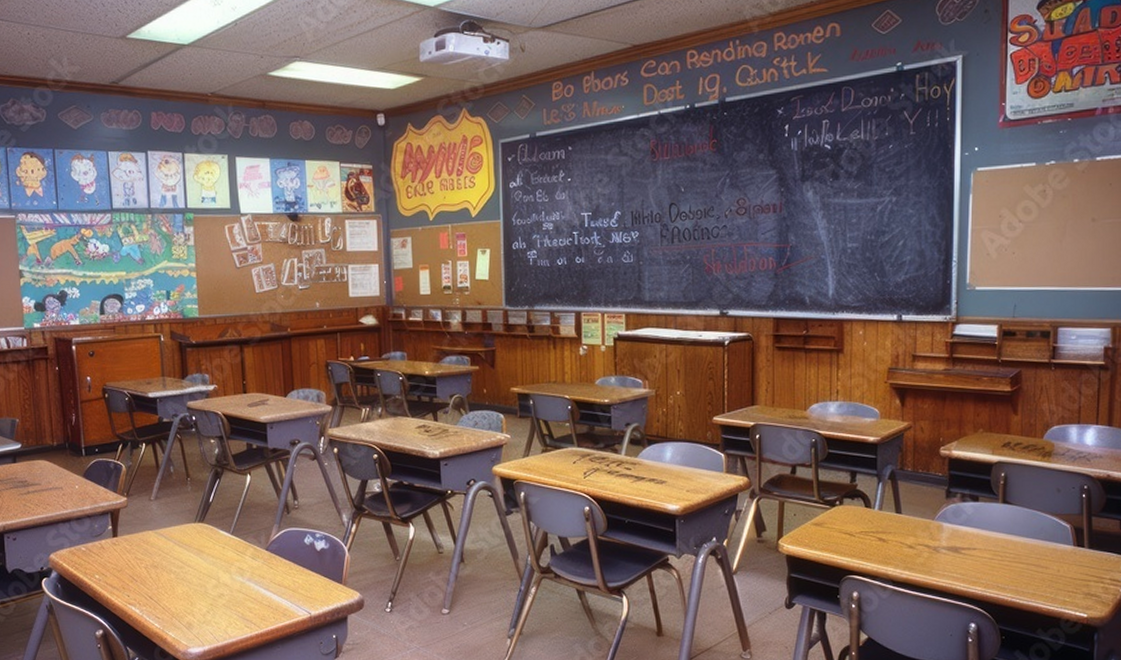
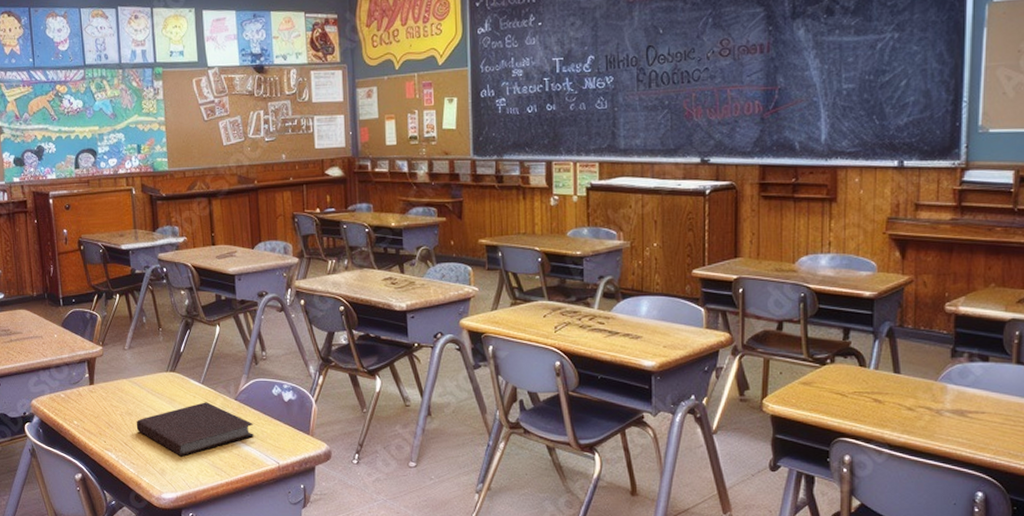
notebook: none [161,553,286,610] -> present [136,402,255,457]

